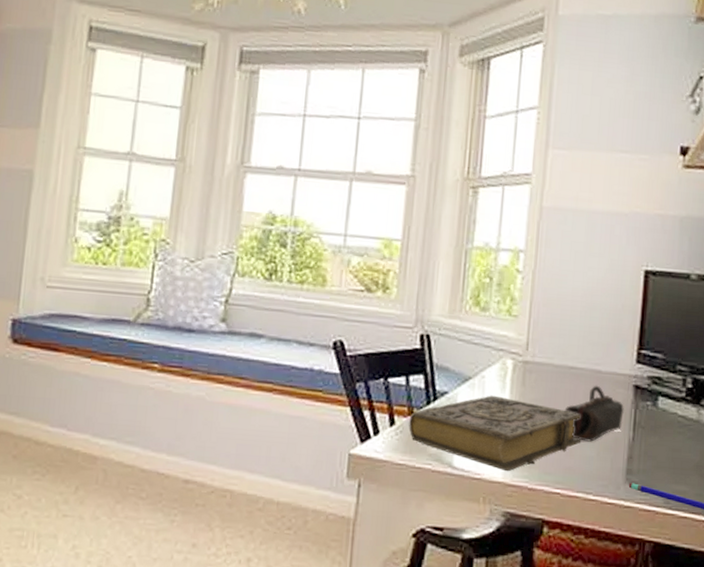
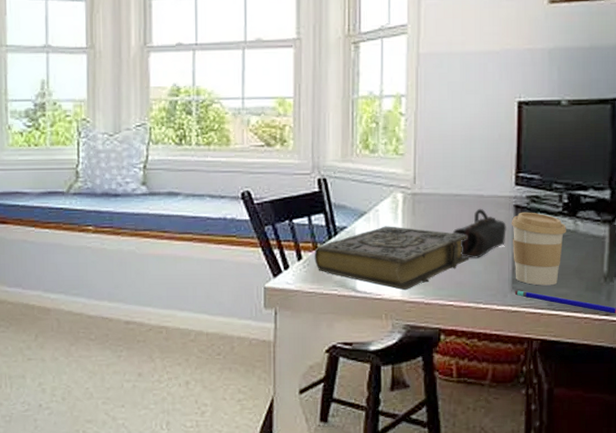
coffee cup: none [629,394,689,481] -> present [511,212,566,286]

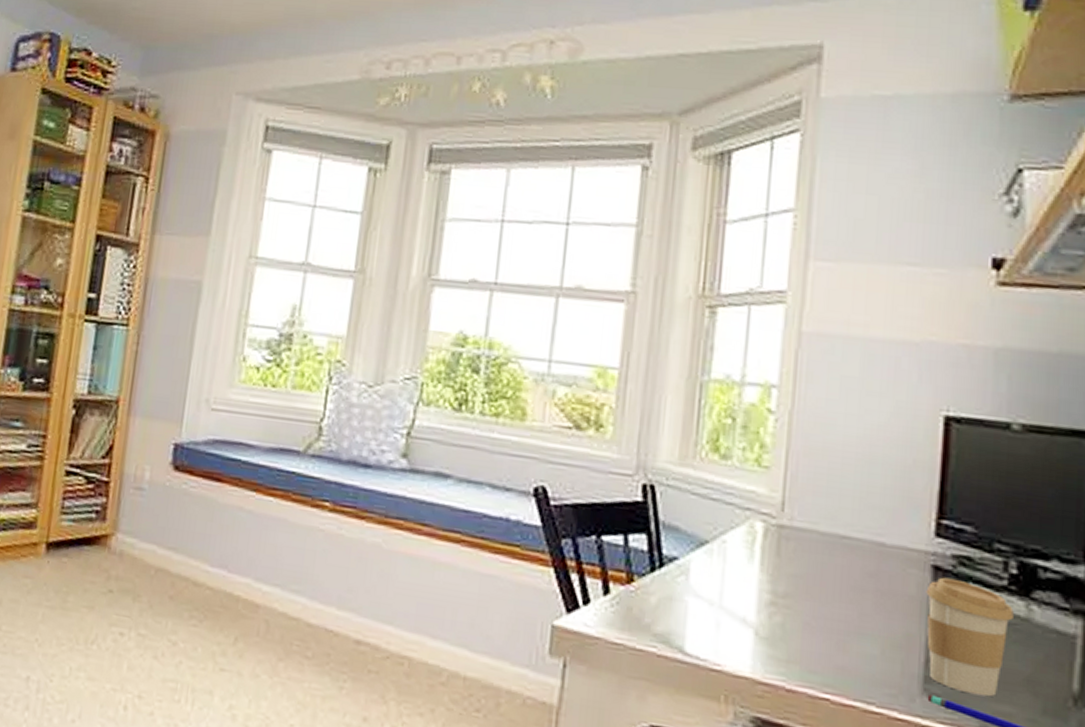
book: present [314,226,470,290] -> none [627,565,859,665]
pencil case: present [452,208,506,258] -> none [834,561,919,636]

